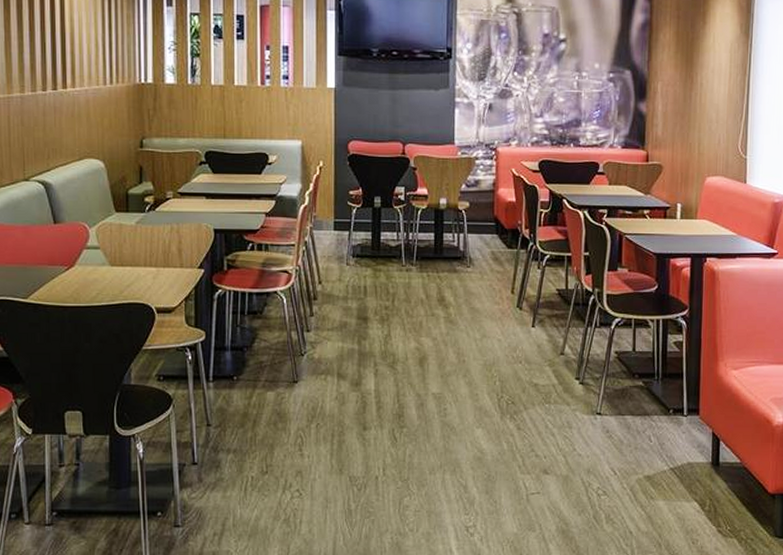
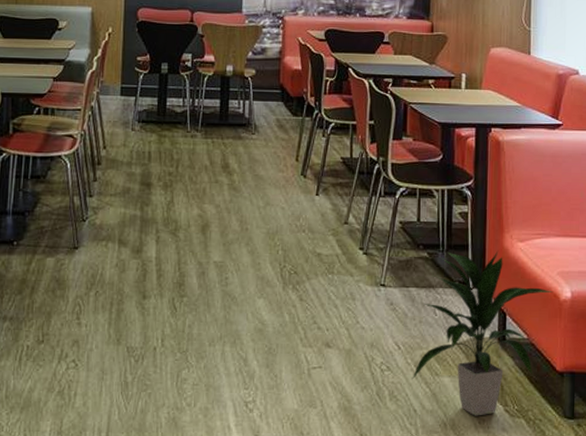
indoor plant: none [627,378,767,537] -> present [412,250,554,416]

